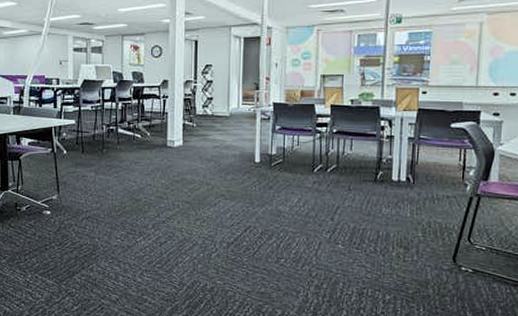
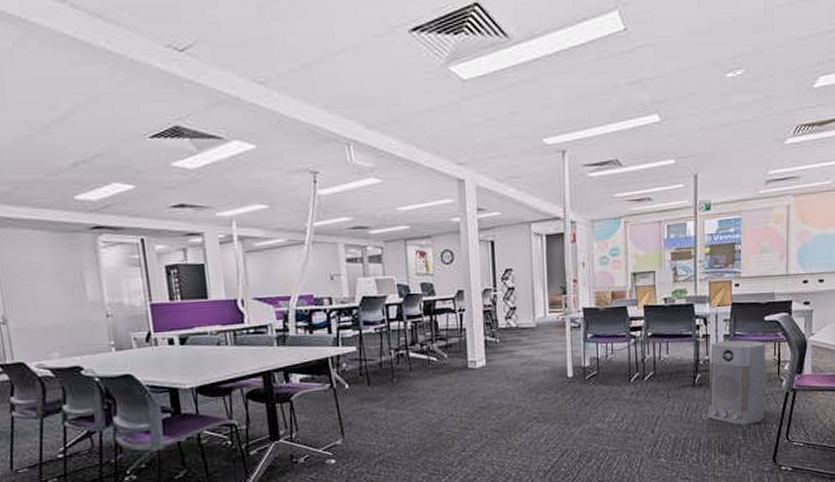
air purifier: none [387,143,451,223] -> present [707,340,767,425]

